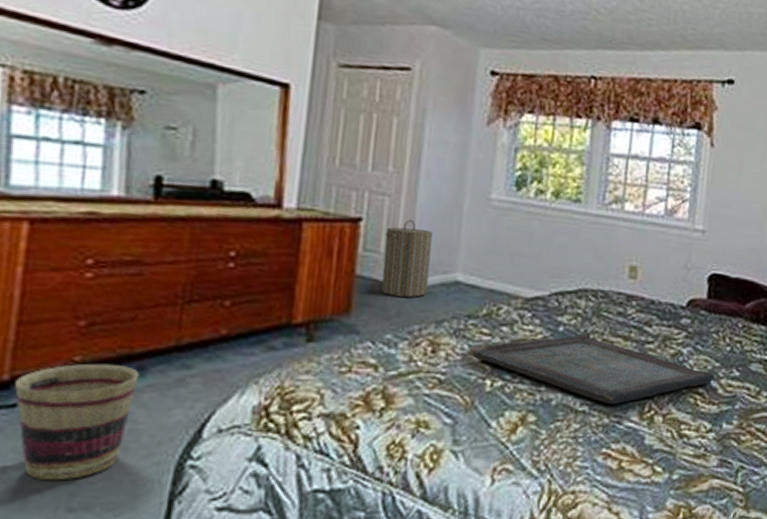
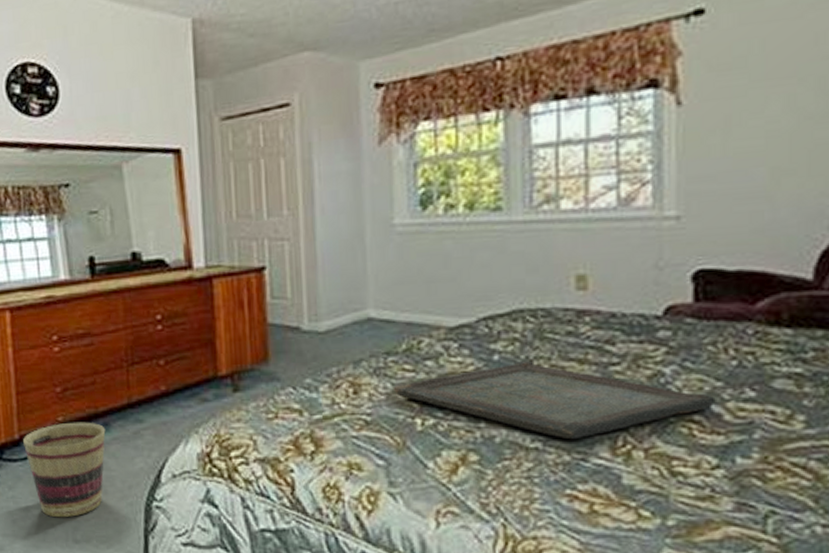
laundry hamper: present [381,220,433,297] -> none [289,261,340,340]

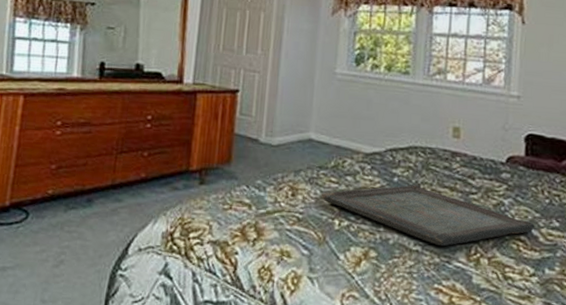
basket: present [23,422,106,518] -> none [12,195,88,279]

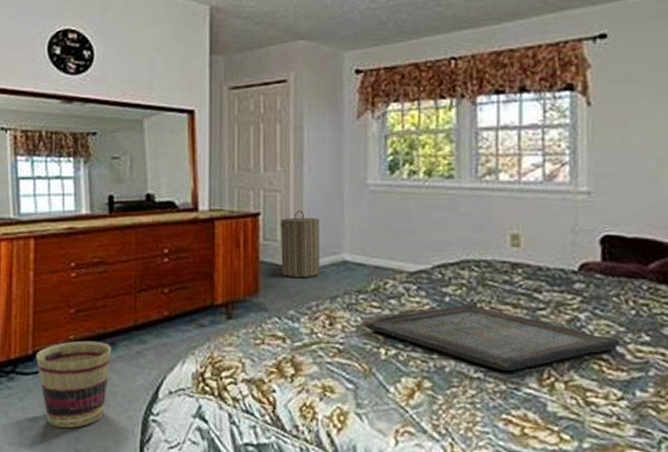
basket: none [12,195,88,279] -> present [36,340,112,429]
laundry hamper: none [253,91,291,152] -> present [280,211,320,277]

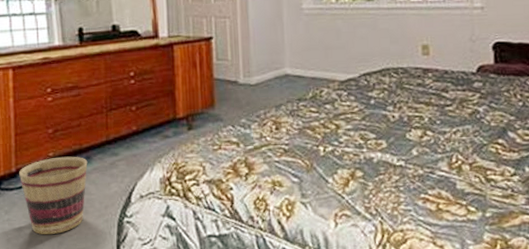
laundry hamper: present [280,211,320,277] -> none [230,33,266,91]
serving tray: present [362,303,620,372] -> none [303,103,511,159]

